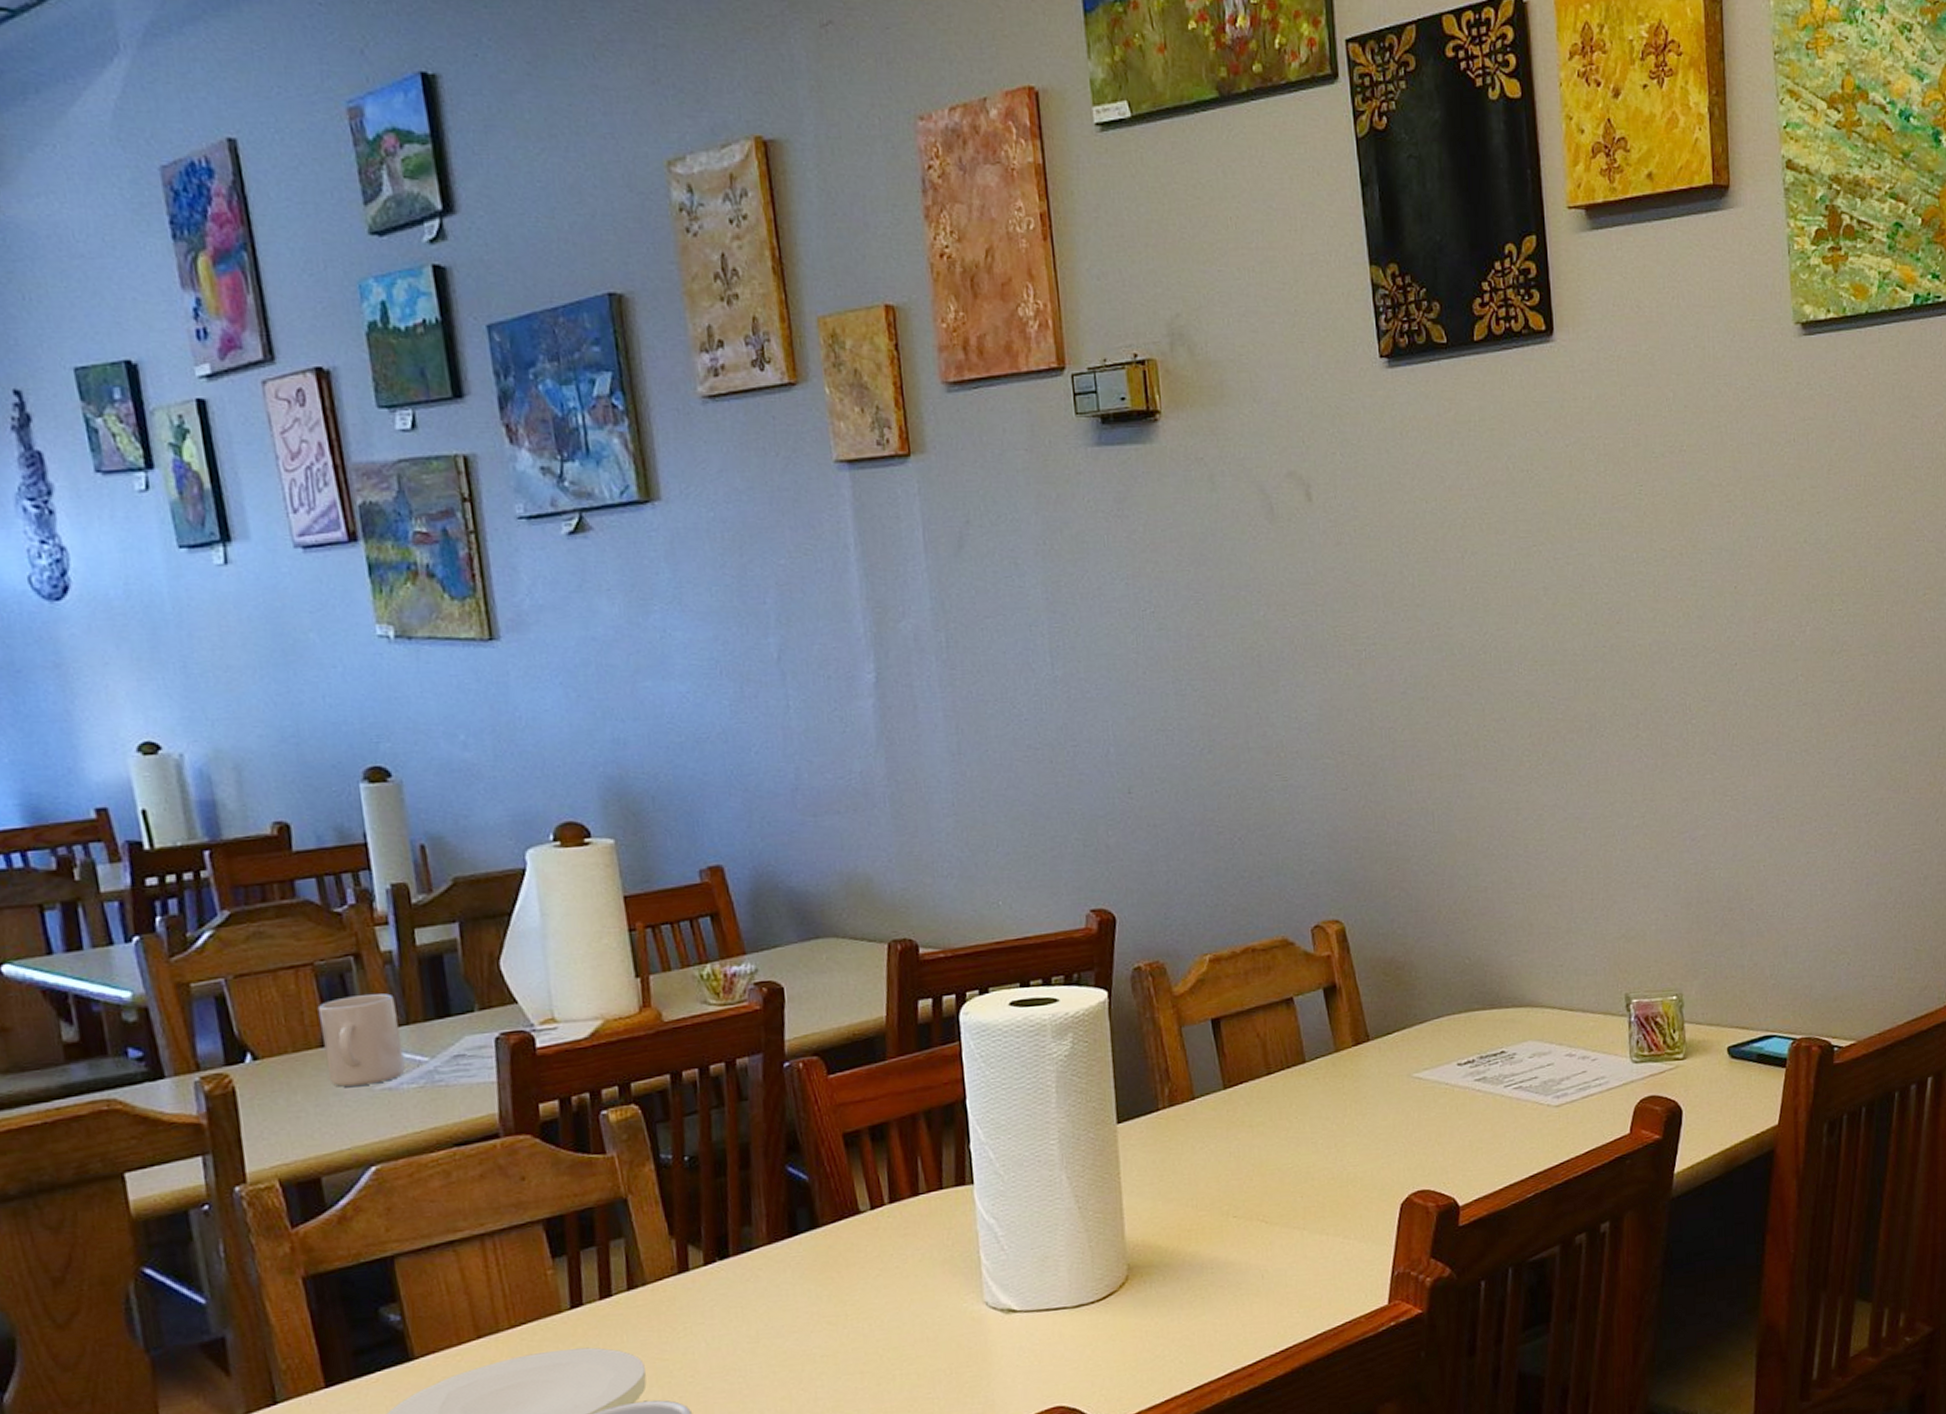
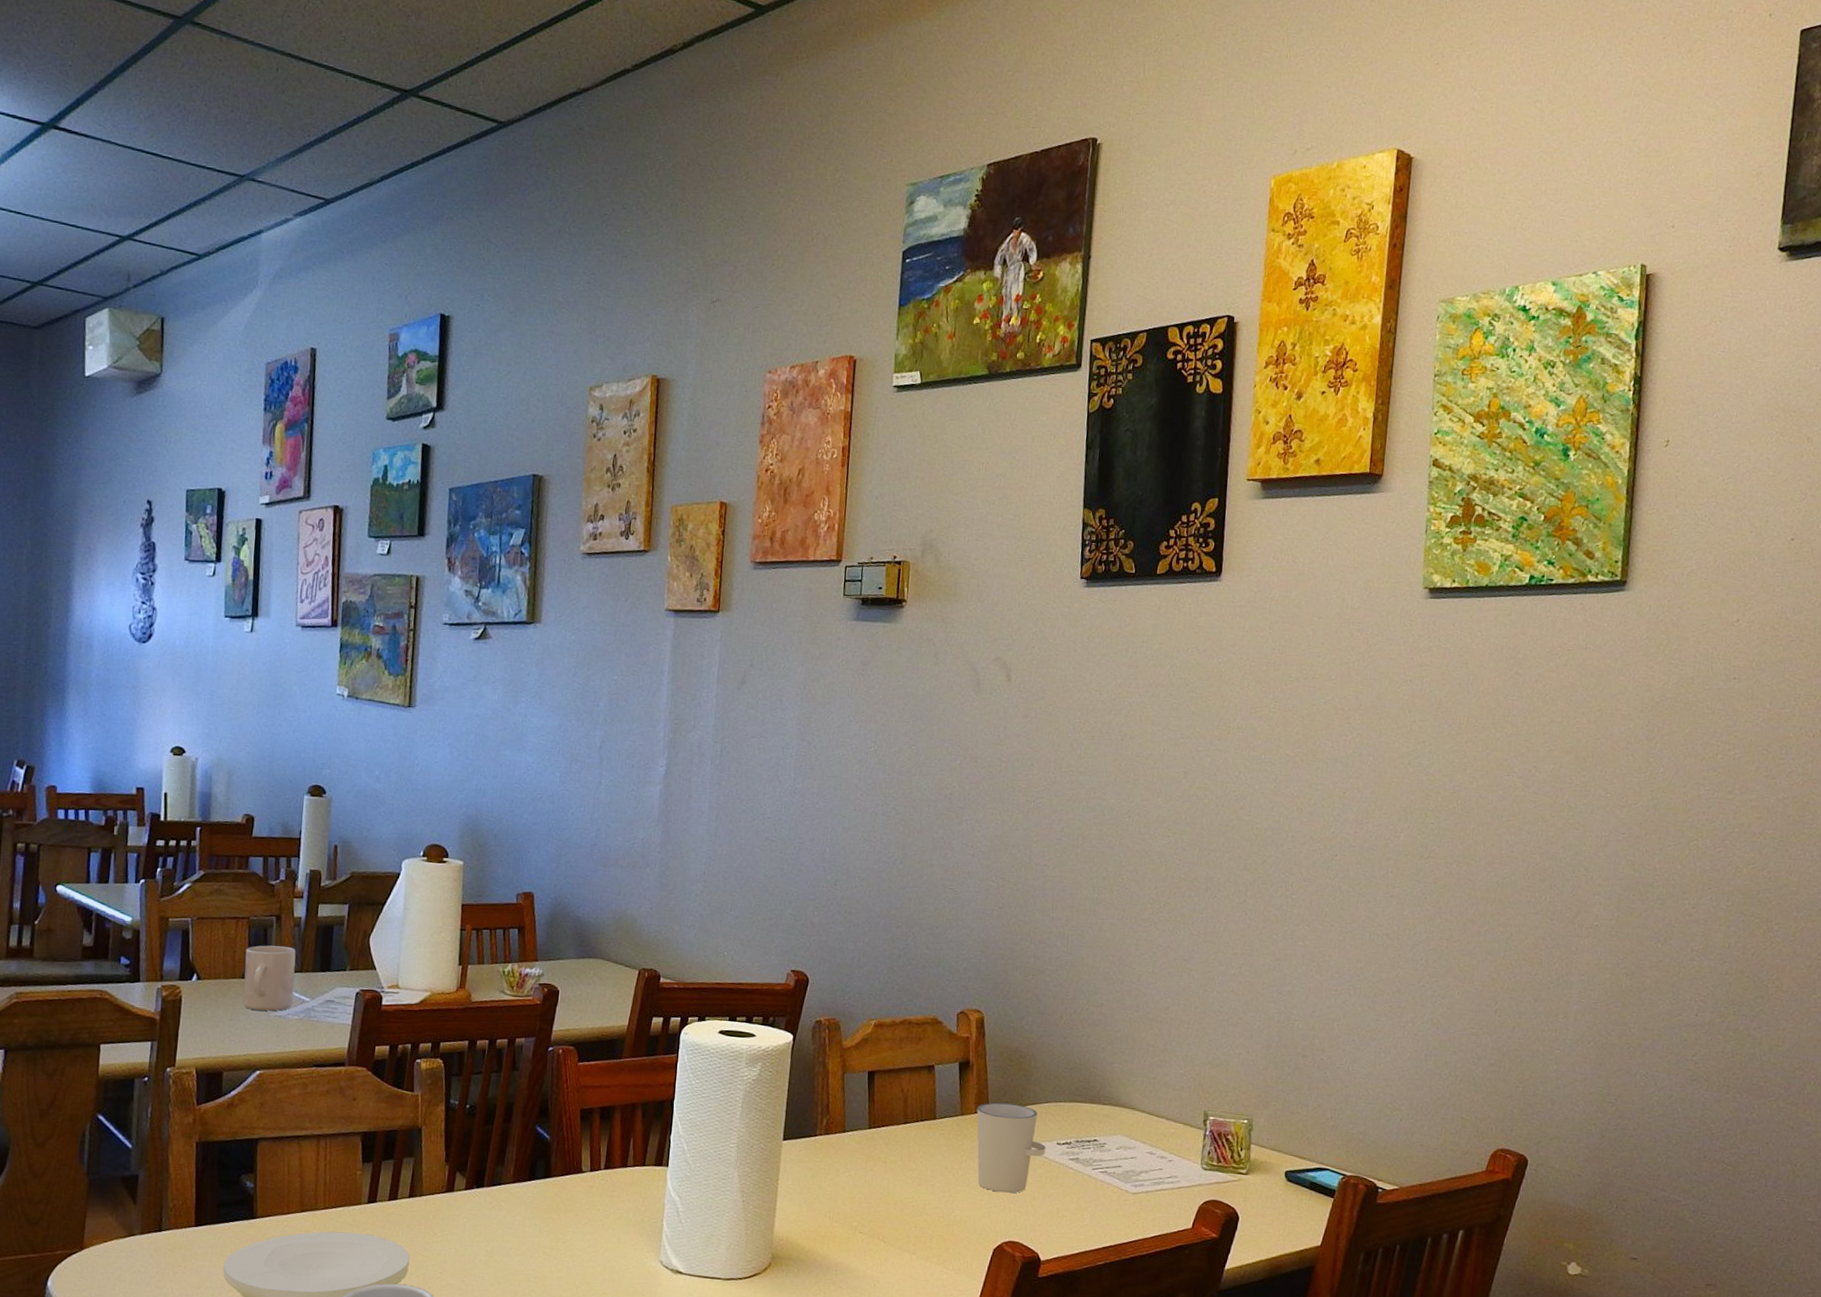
cup: none [1354,1026,1445,1136] -> present [976,1102,1046,1193]

